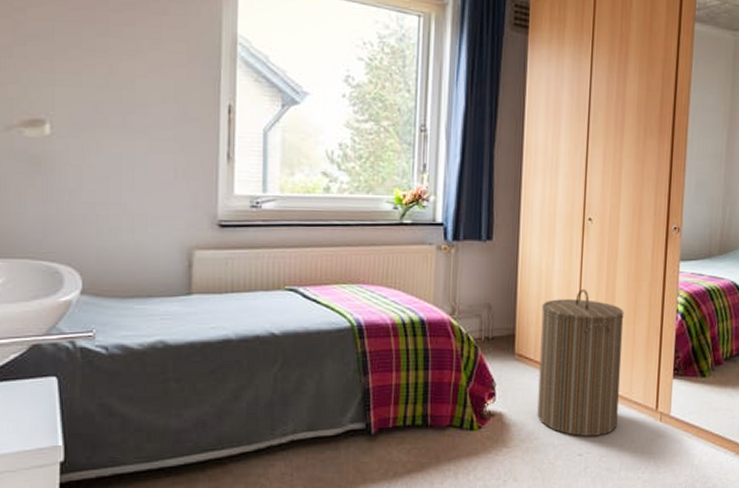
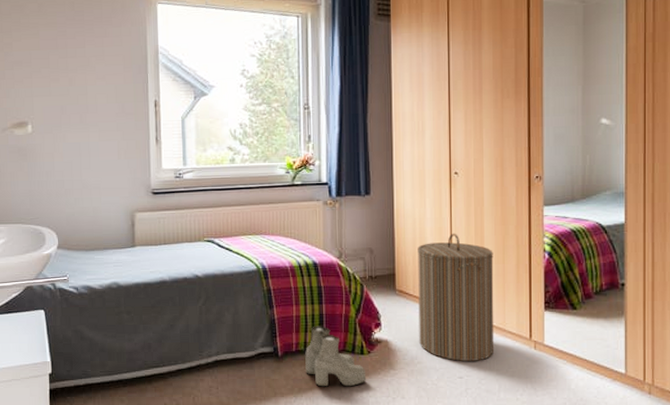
boots: none [403,396,475,470] -> present [305,326,367,387]

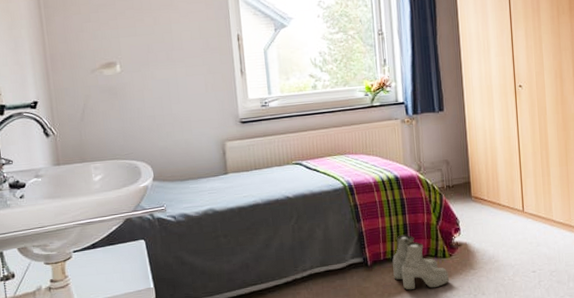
laundry hamper: present [417,233,495,362] -> none [489,141,563,257]

